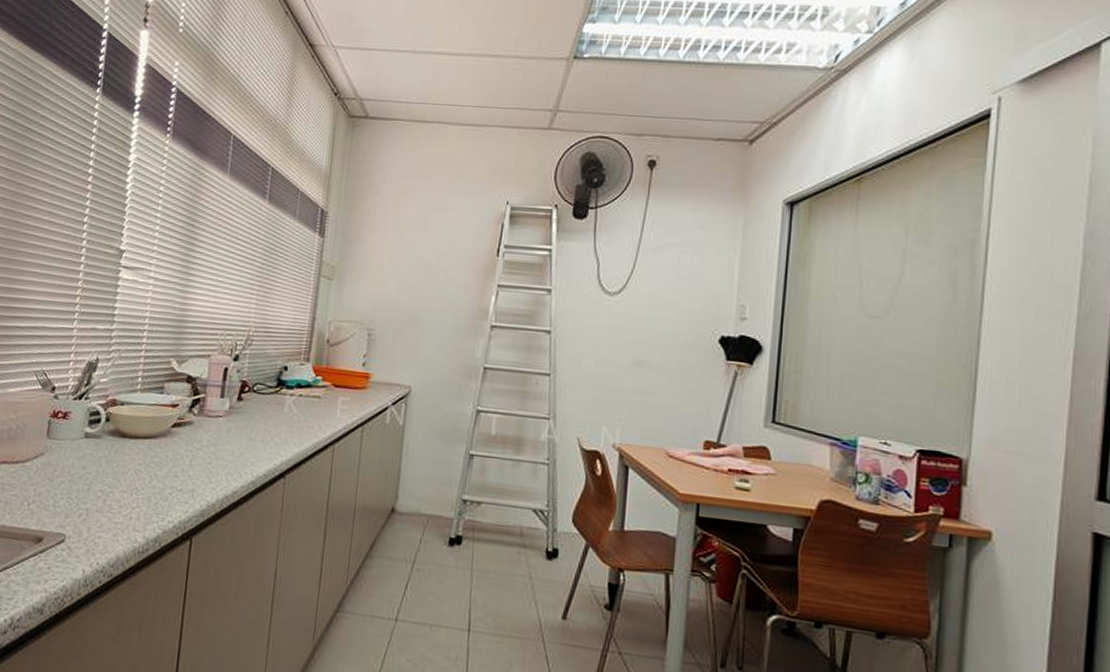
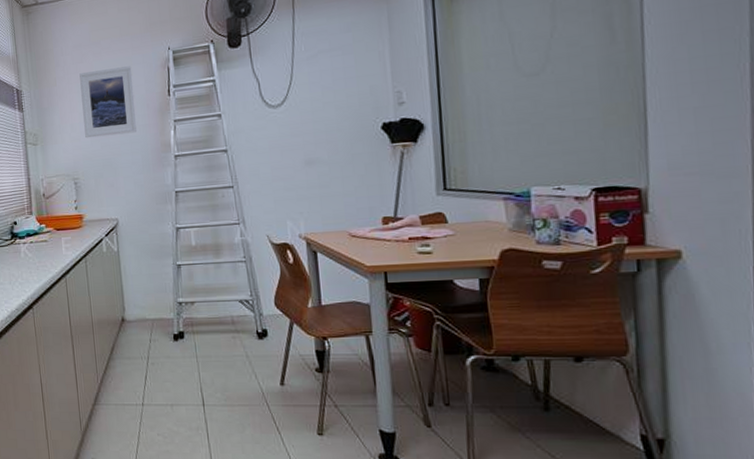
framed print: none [392,208,462,290] -> present [79,66,137,138]

